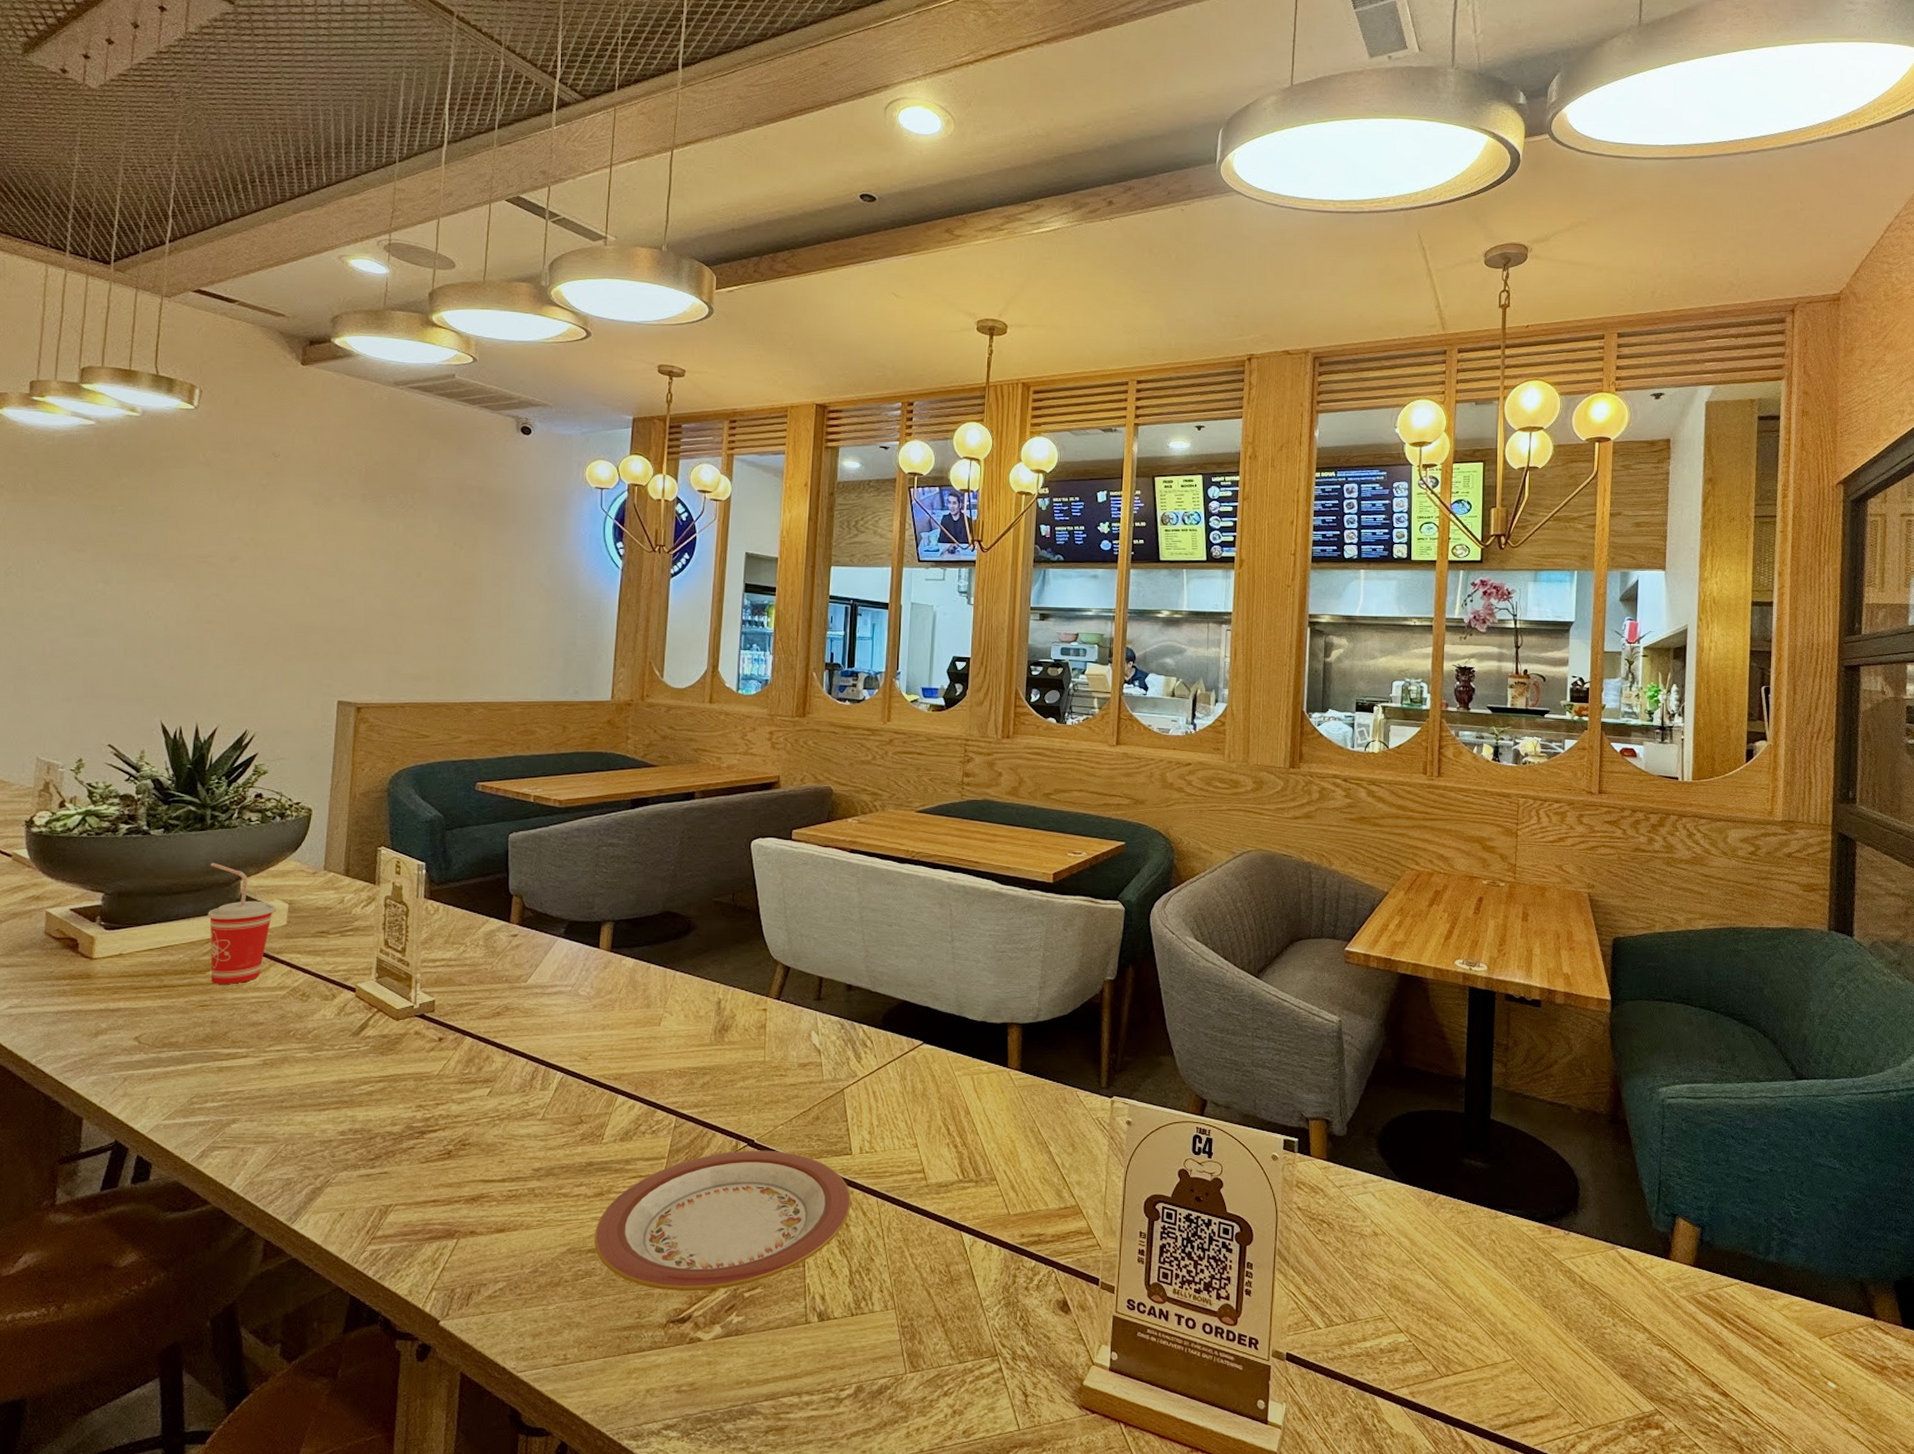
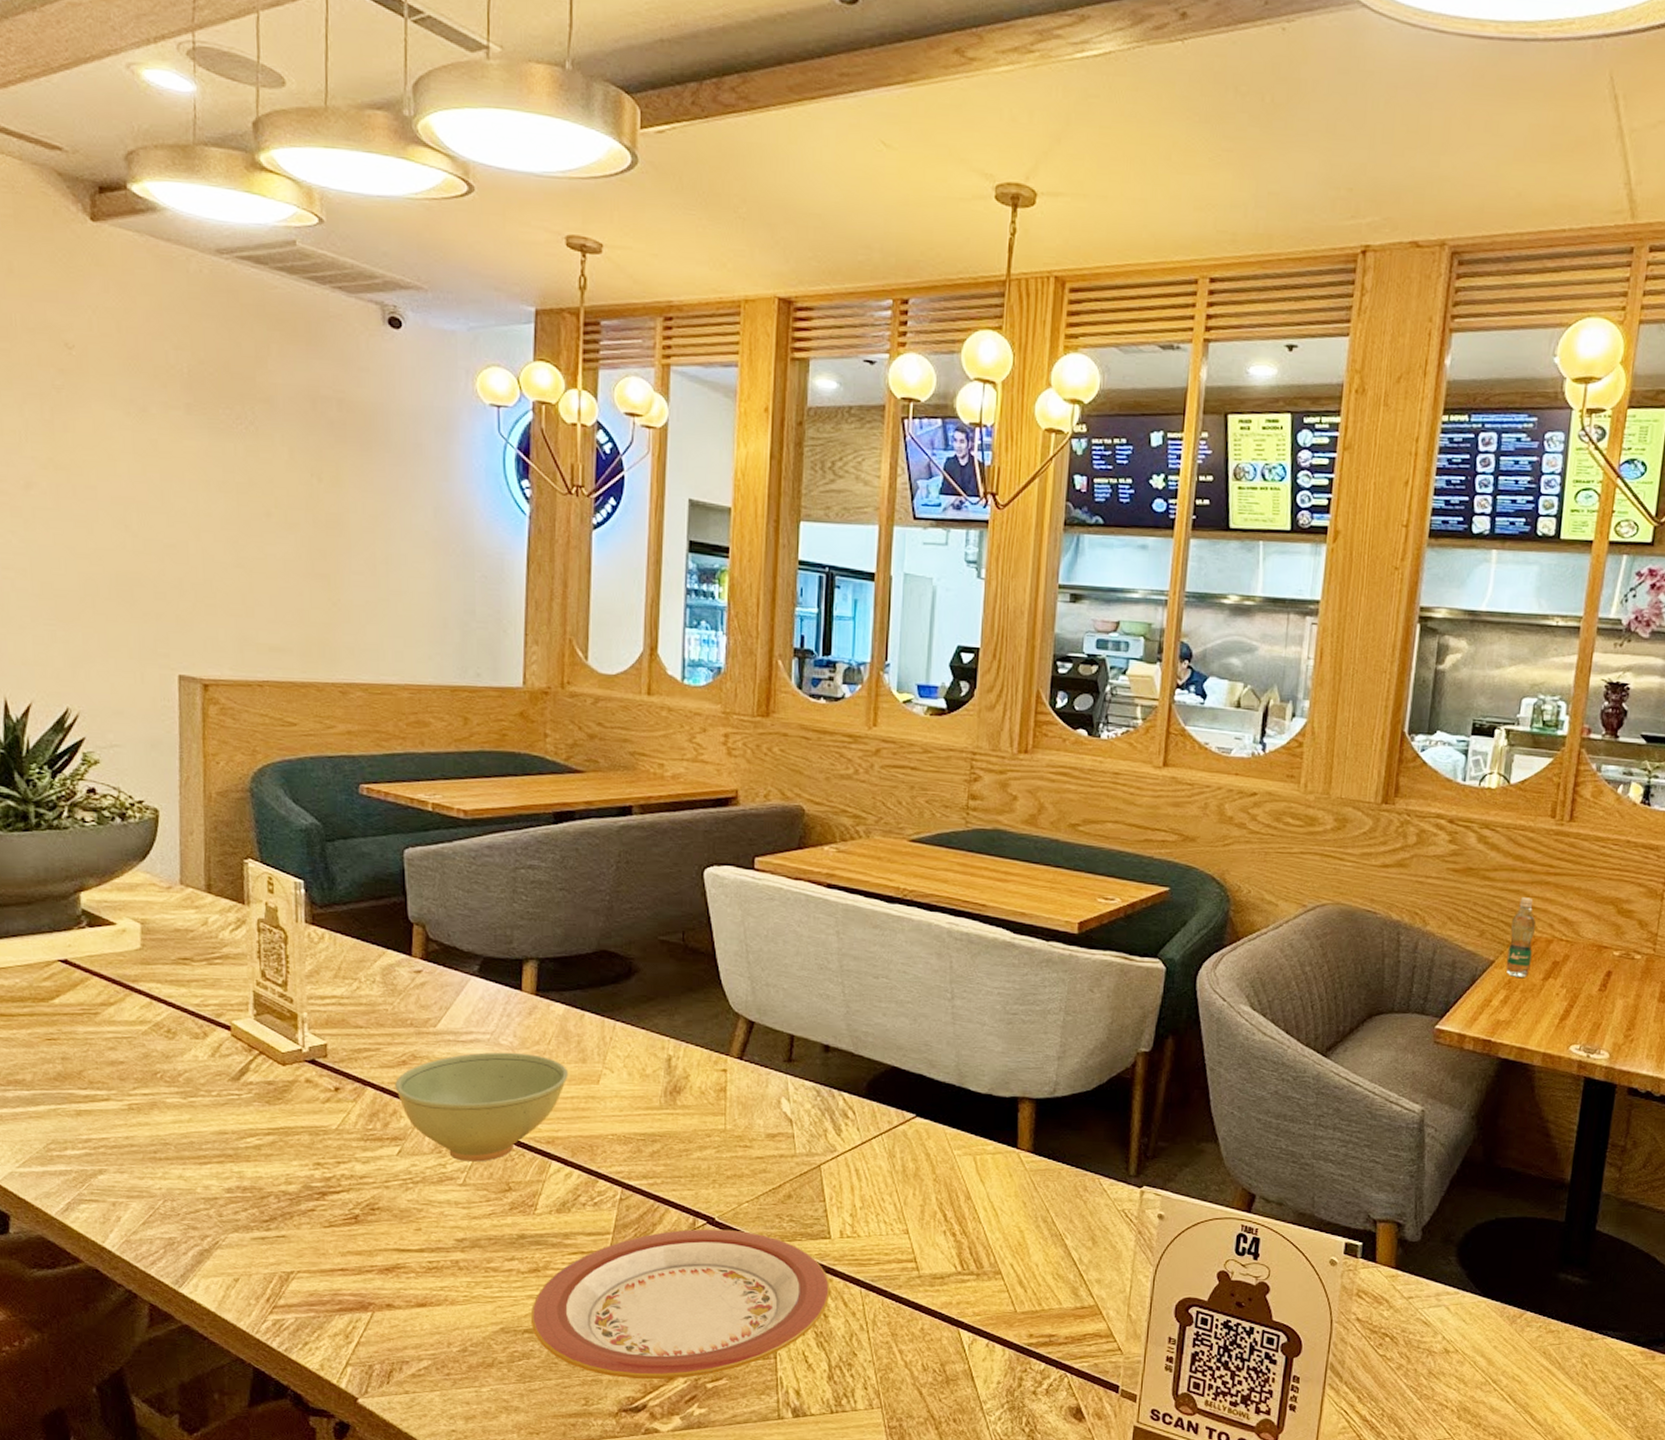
beverage cup: present [207,862,276,984] -> none [40,870,126,1016]
bowl: none [489,1001,635,1099] -> present [395,1052,568,1162]
bottle: none [1398,839,1419,905] -> present [1506,897,1537,977]

